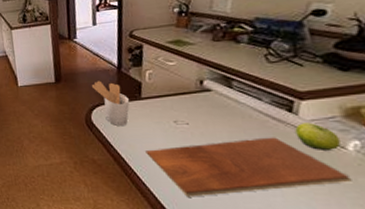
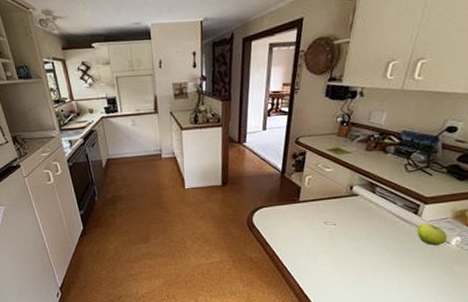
utensil holder: present [92,80,130,127] -> none [256,184,289,228]
chopping board: present [145,137,352,197] -> none [297,235,449,287]

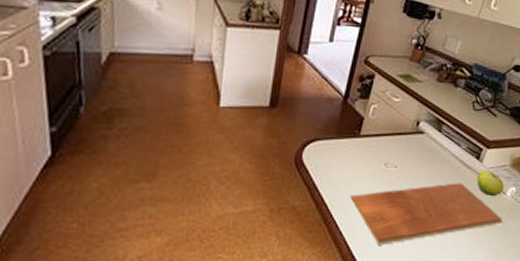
chopping board: none [297,235,449,287] -> present [350,183,503,245]

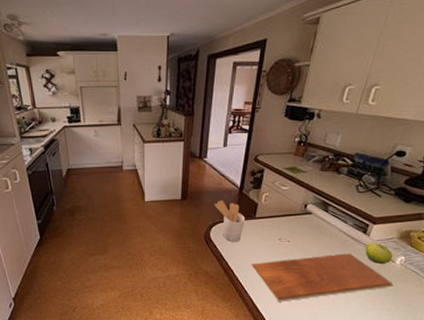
utensil holder: none [312,110,348,167] -> present [215,200,246,243]

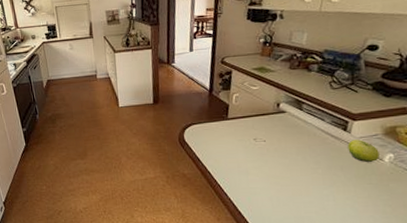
utensil holder: present [215,200,246,243] -> none [186,102,218,144]
chopping board: present [252,253,394,302] -> none [228,152,385,204]

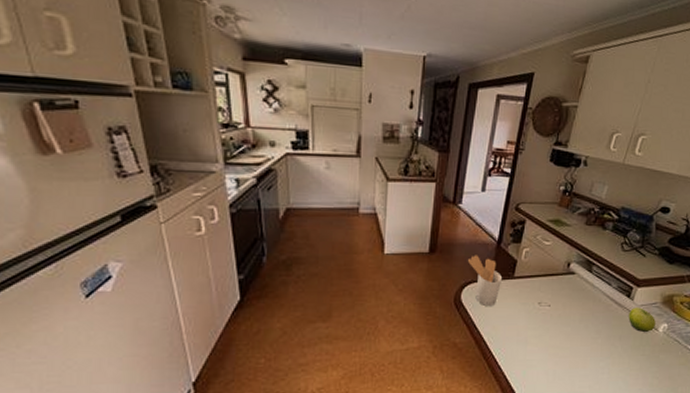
utensil holder: none [186,102,218,144] -> present [468,255,503,307]

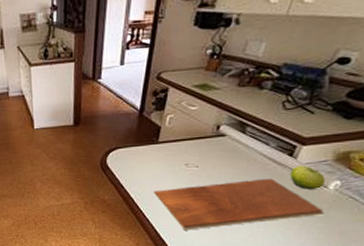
utensil holder: present [468,255,503,307] -> none [112,124,147,169]
chopping board: none [507,320,656,379] -> present [154,178,324,230]

